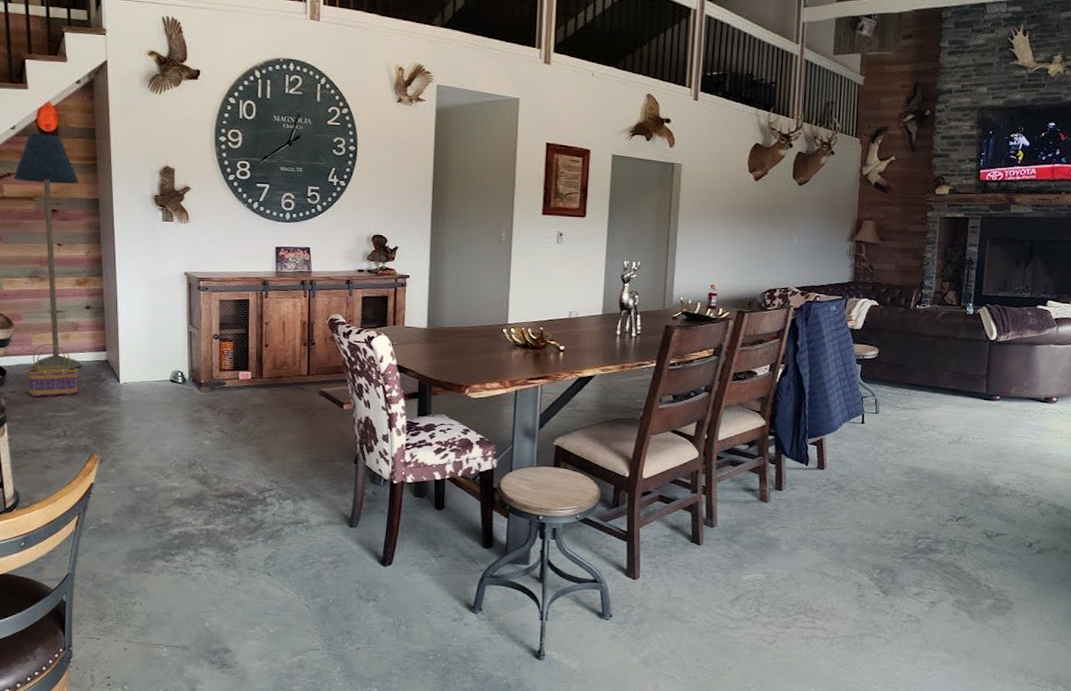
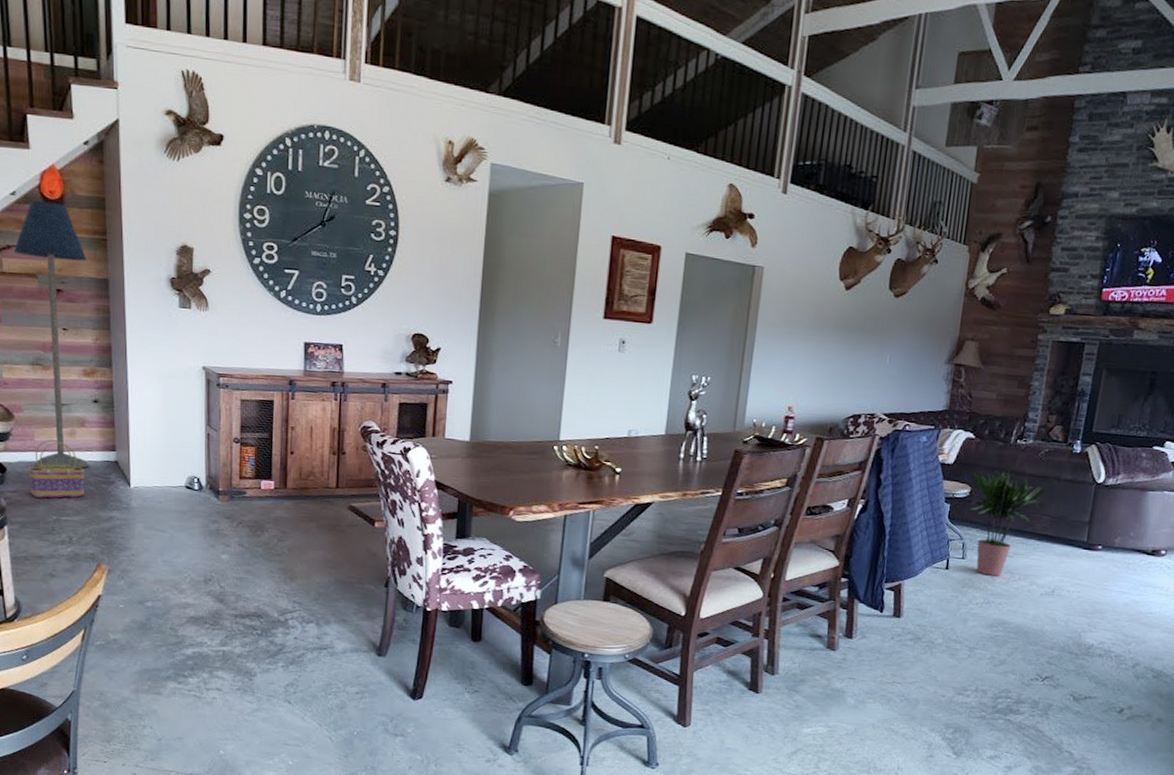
potted plant: none [879,333,948,428] -> present [970,471,1048,576]

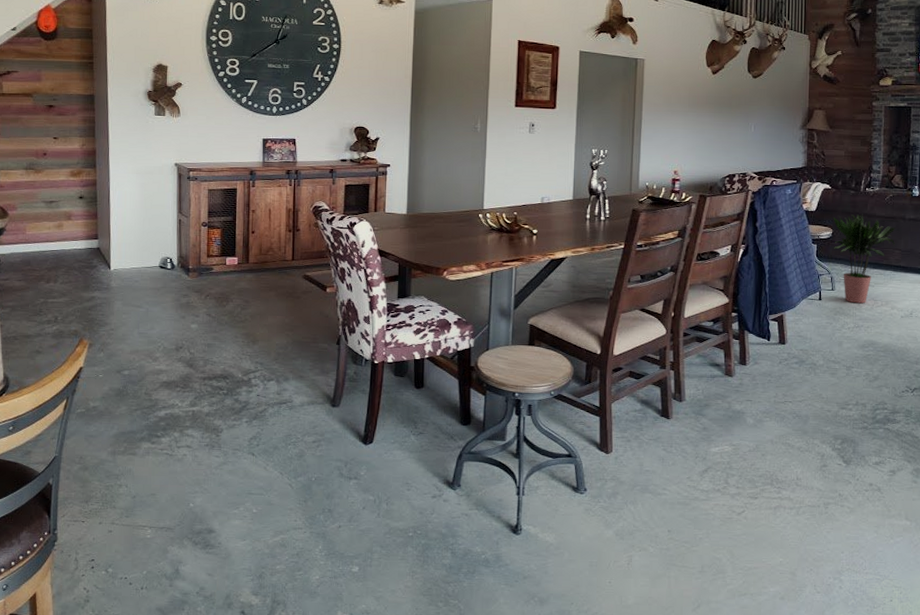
floor lamp: present [13,200,90,469] -> none [12,34,76,257]
basket: present [27,439,85,498] -> none [19,232,70,284]

